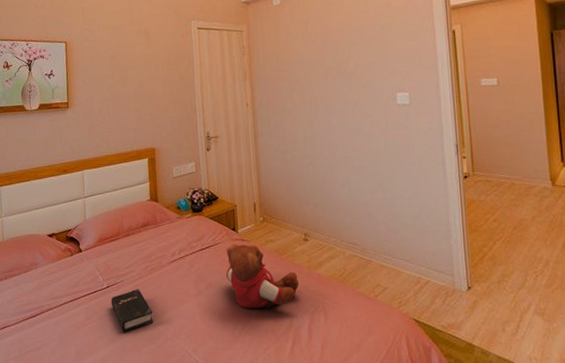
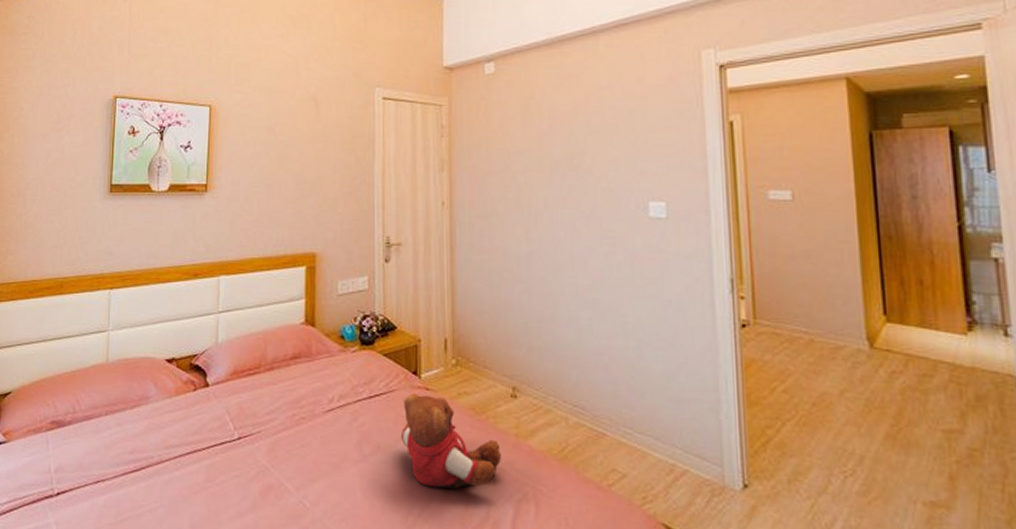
hardback book: present [111,288,153,332] -> none [242,444,297,504]

